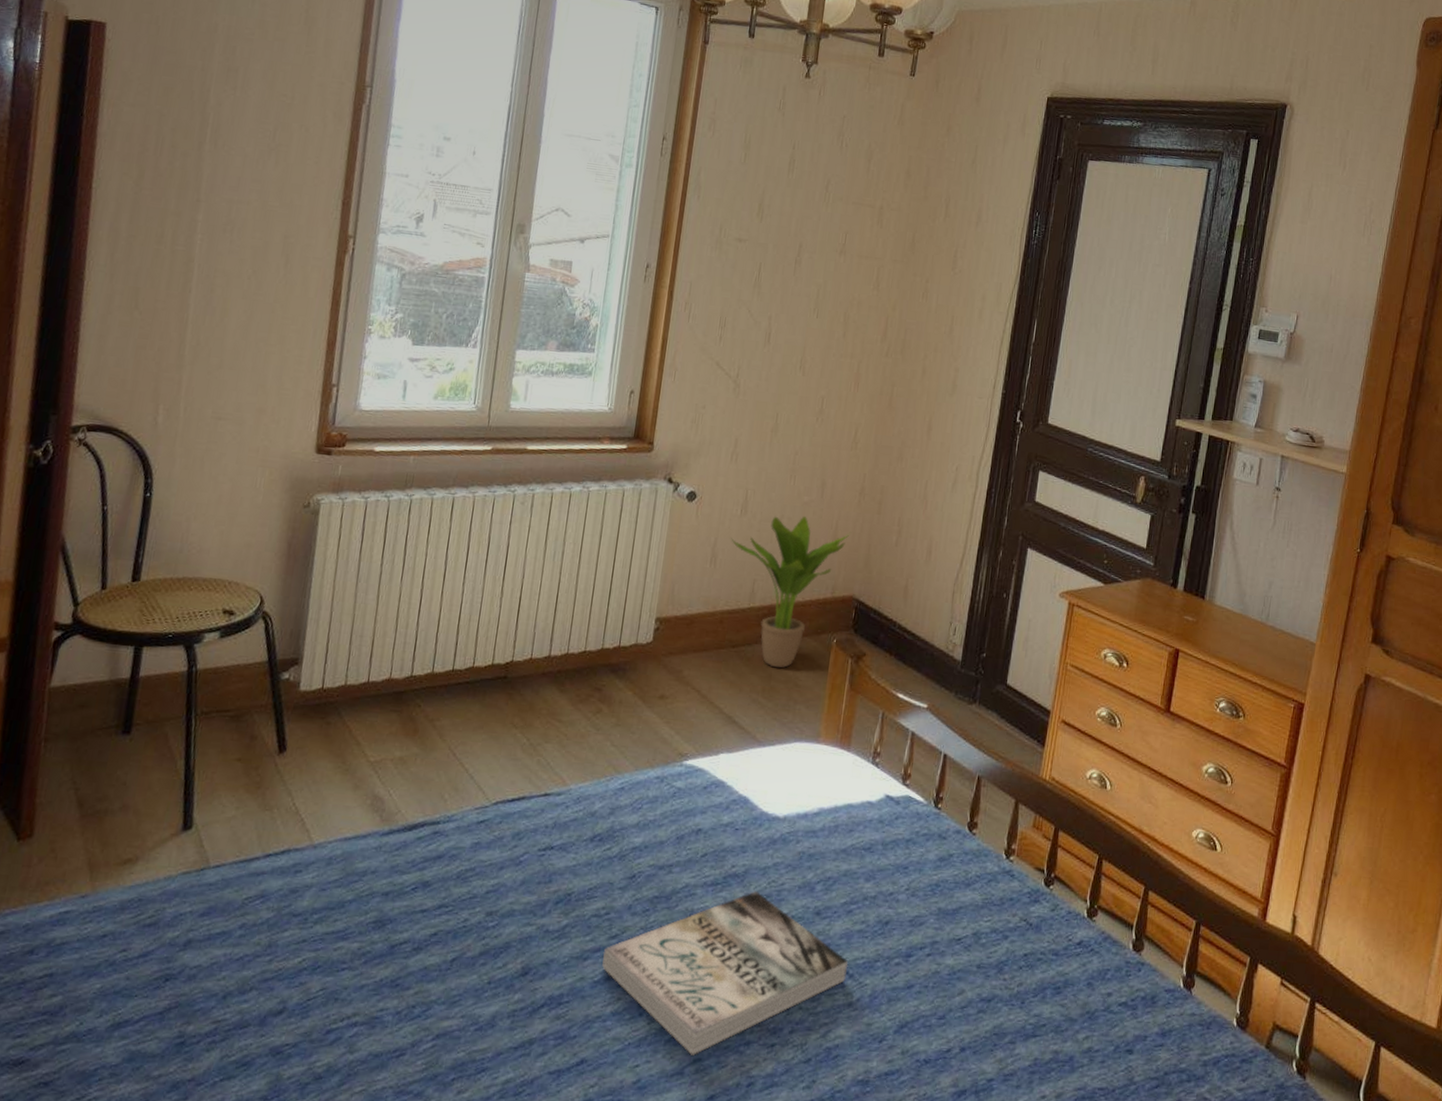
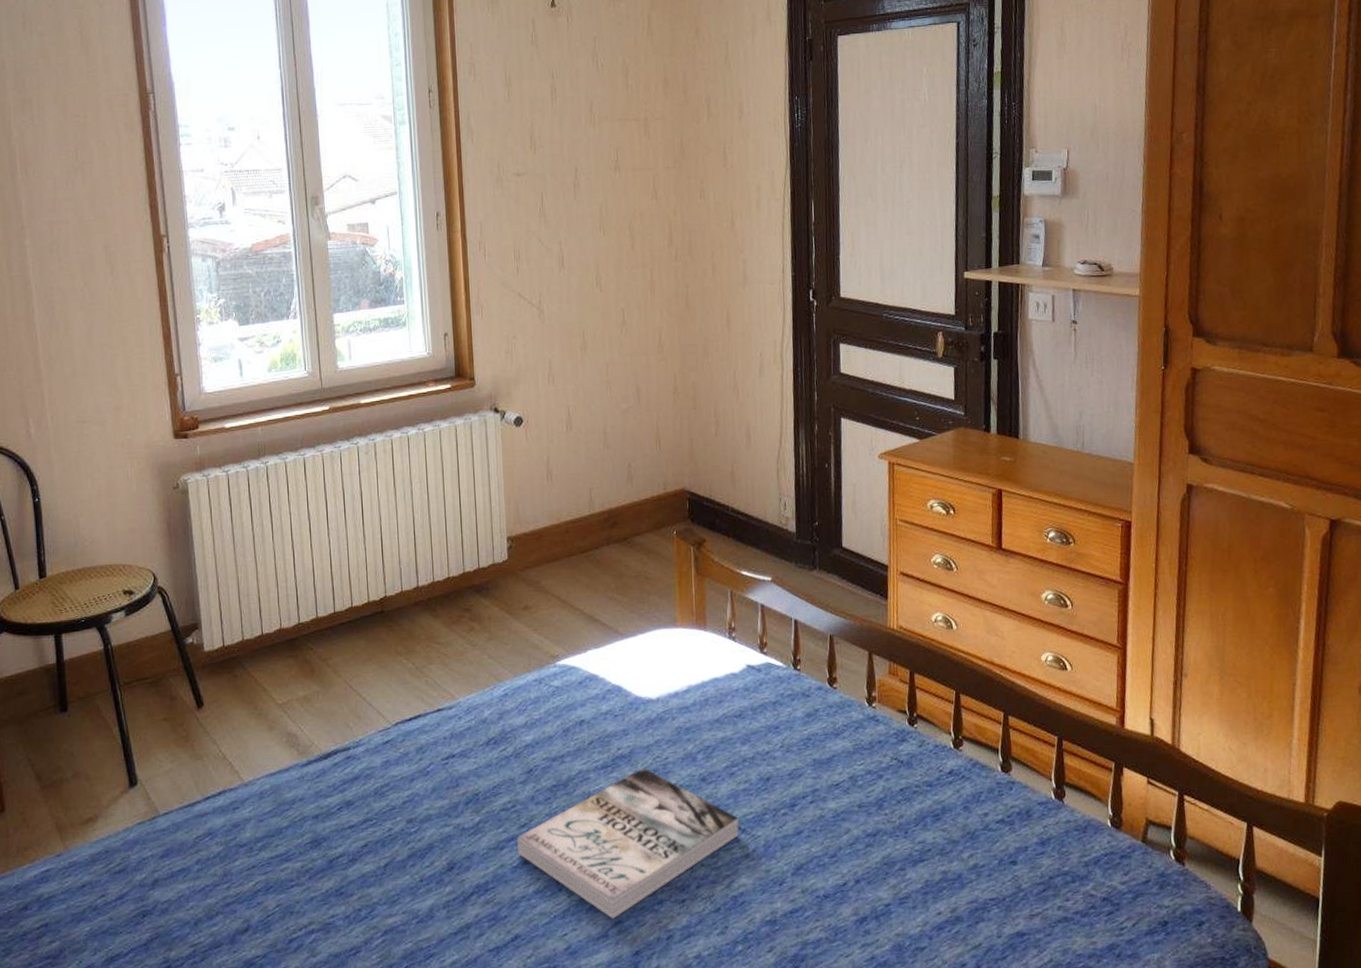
potted plant: present [731,515,851,668] -> none [562,422,672,565]

